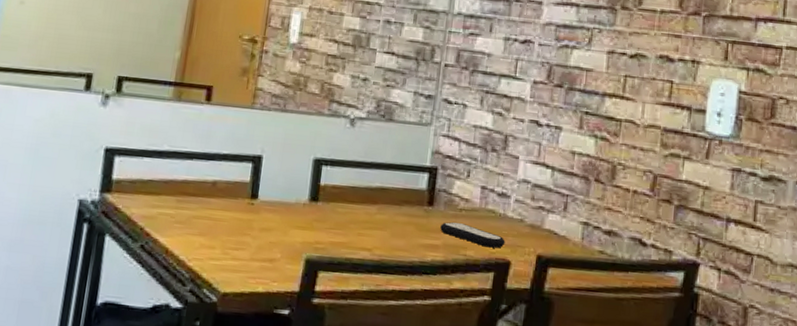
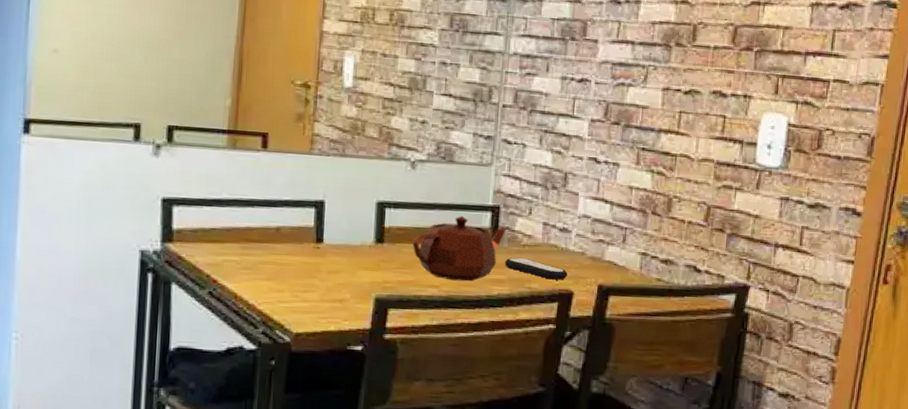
teapot: none [347,176,444,246] -> present [412,216,507,281]

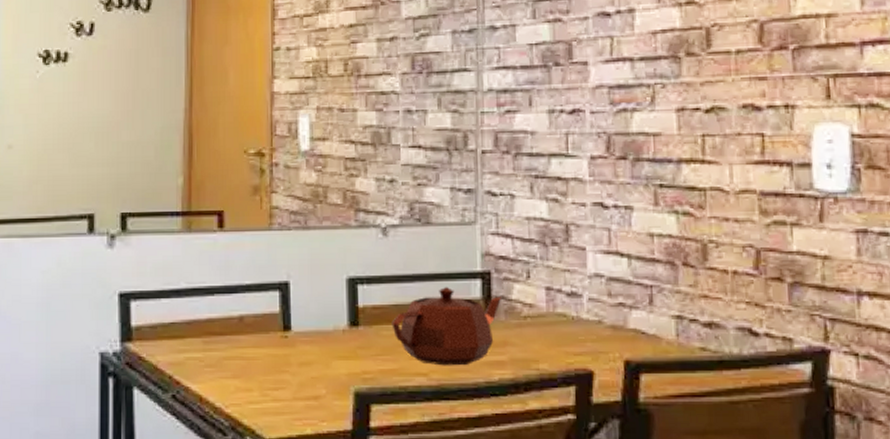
remote control: present [505,257,568,280] -> none [504,332,584,357]

